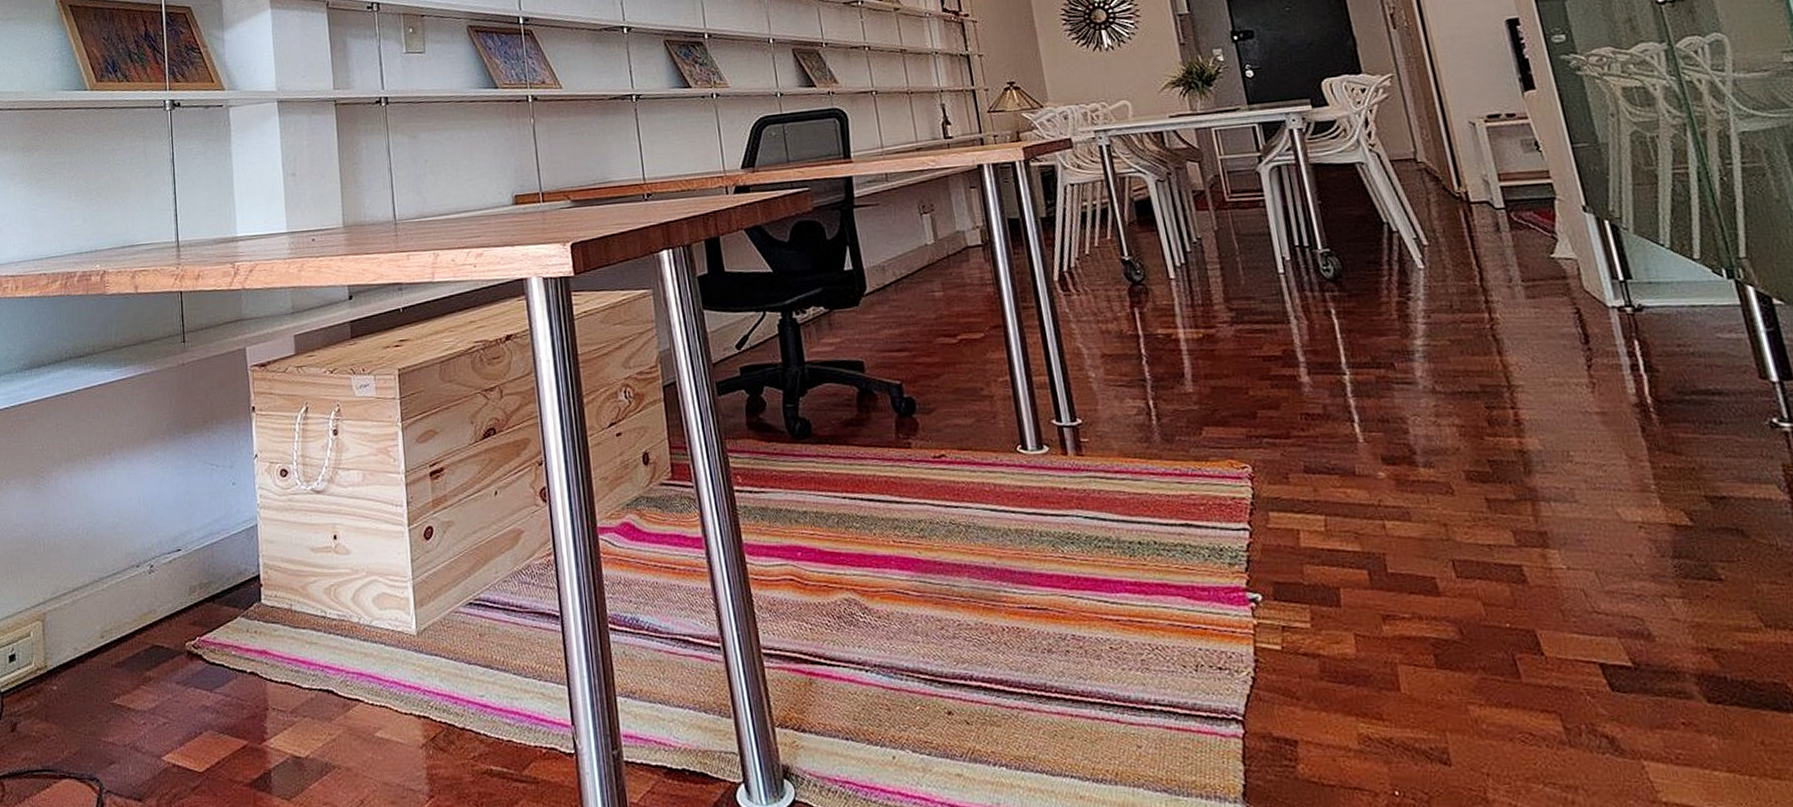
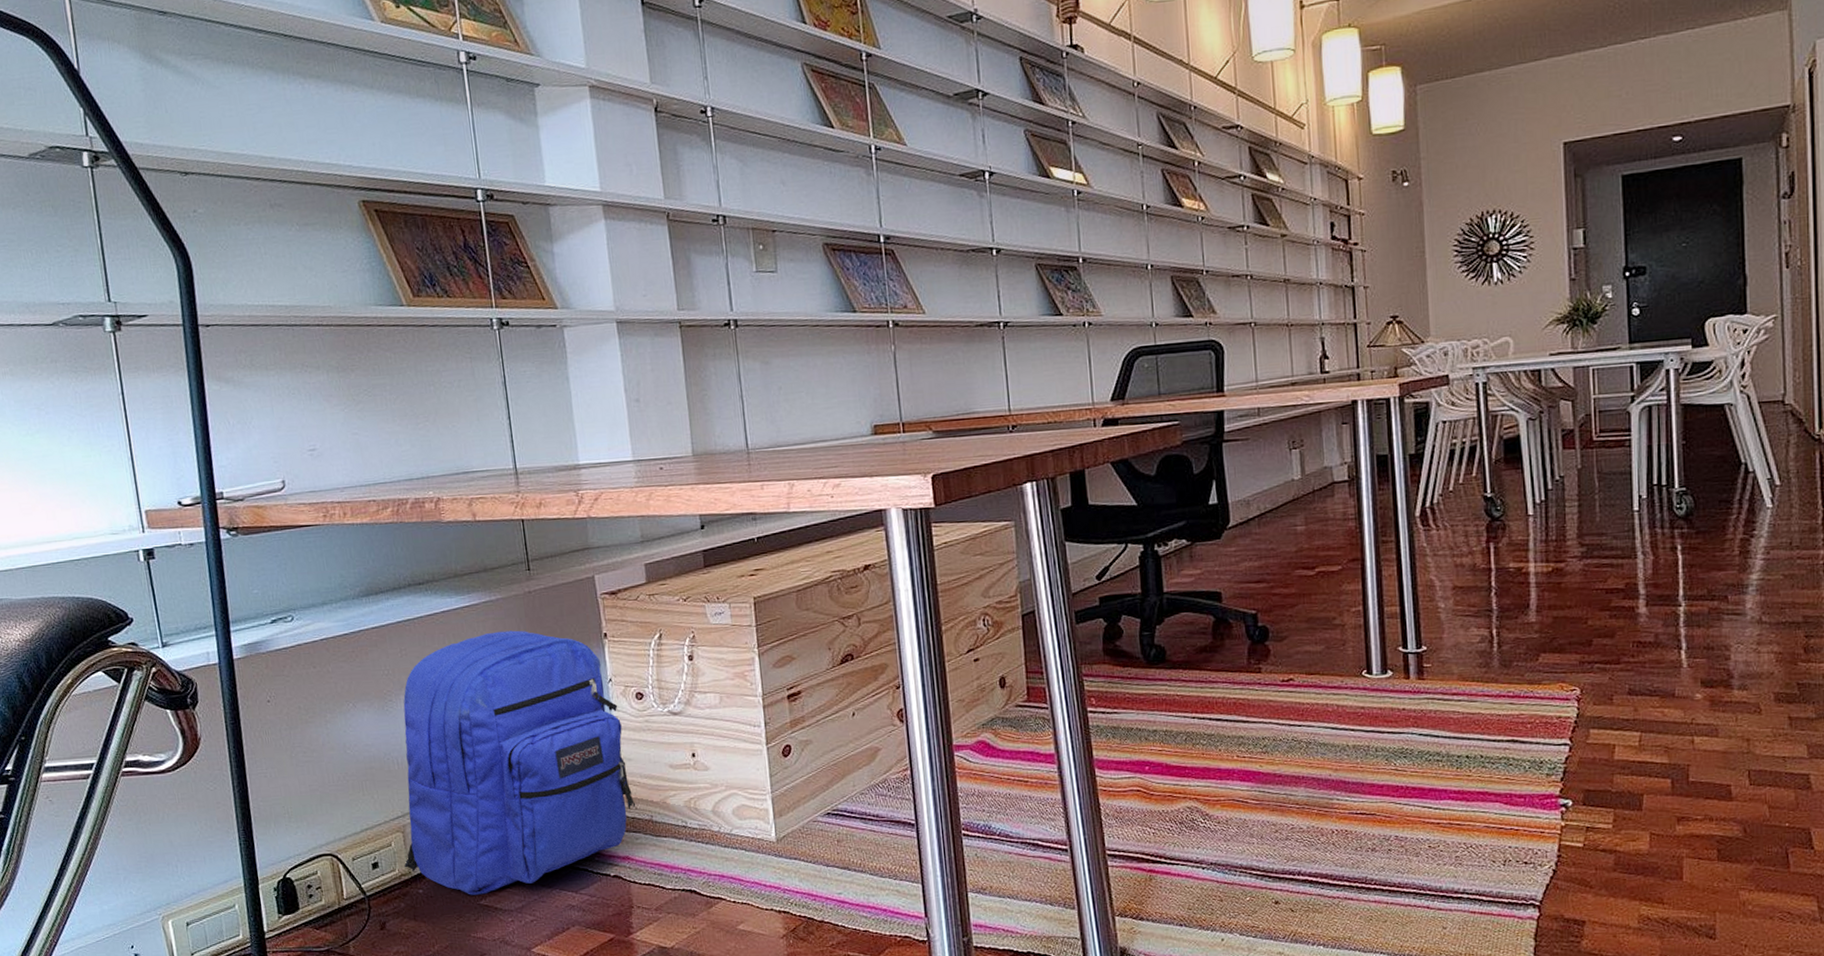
backpack: none [41,404,276,693] -> present [403,630,636,895]

